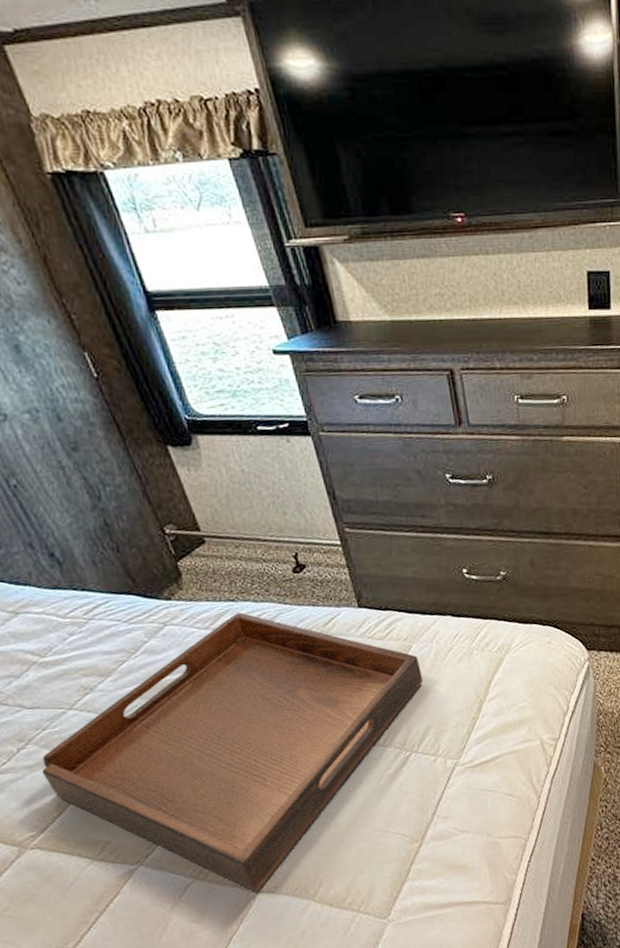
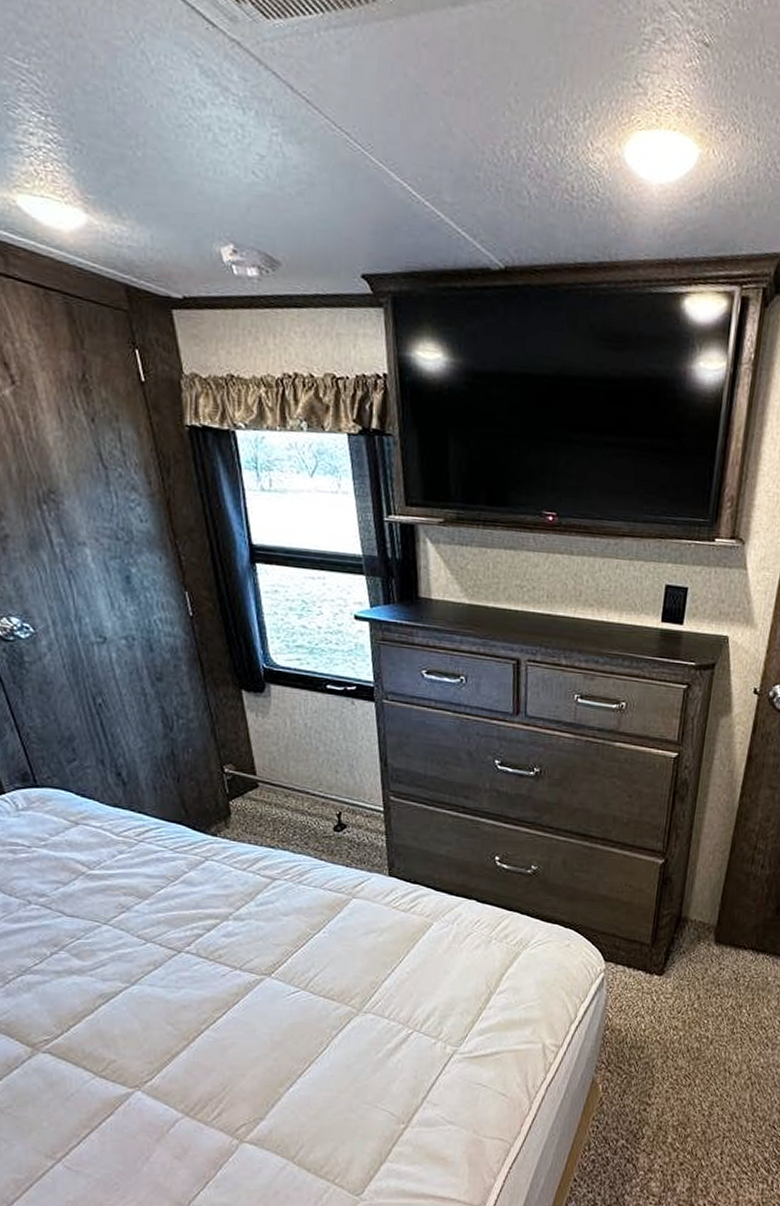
serving tray: present [41,612,424,892] -> none [67,860,438,1141]

